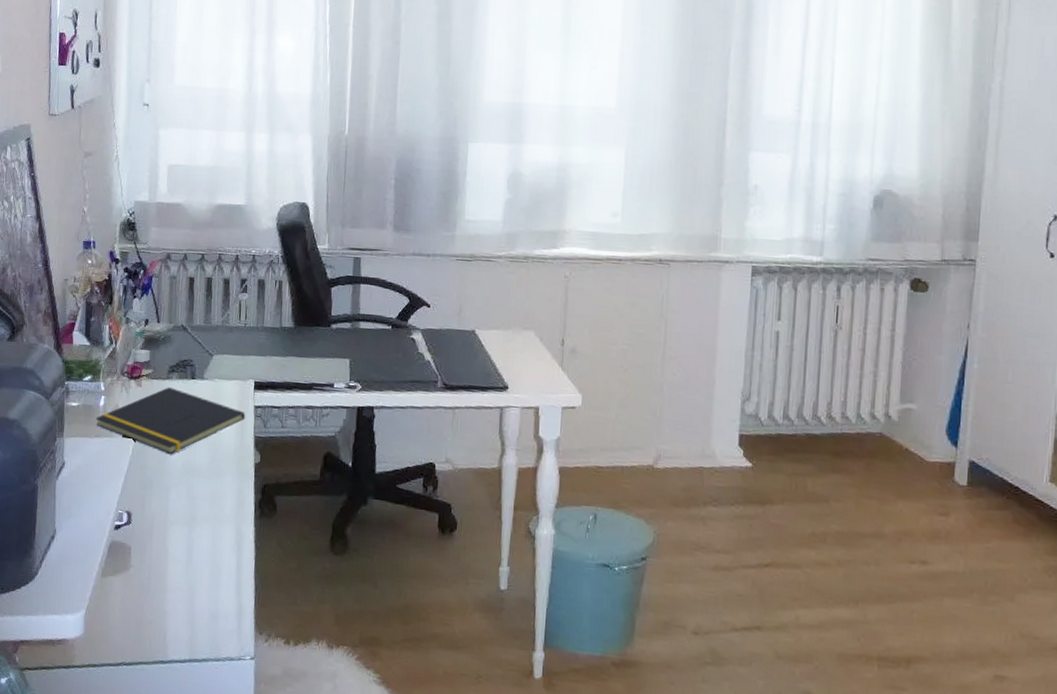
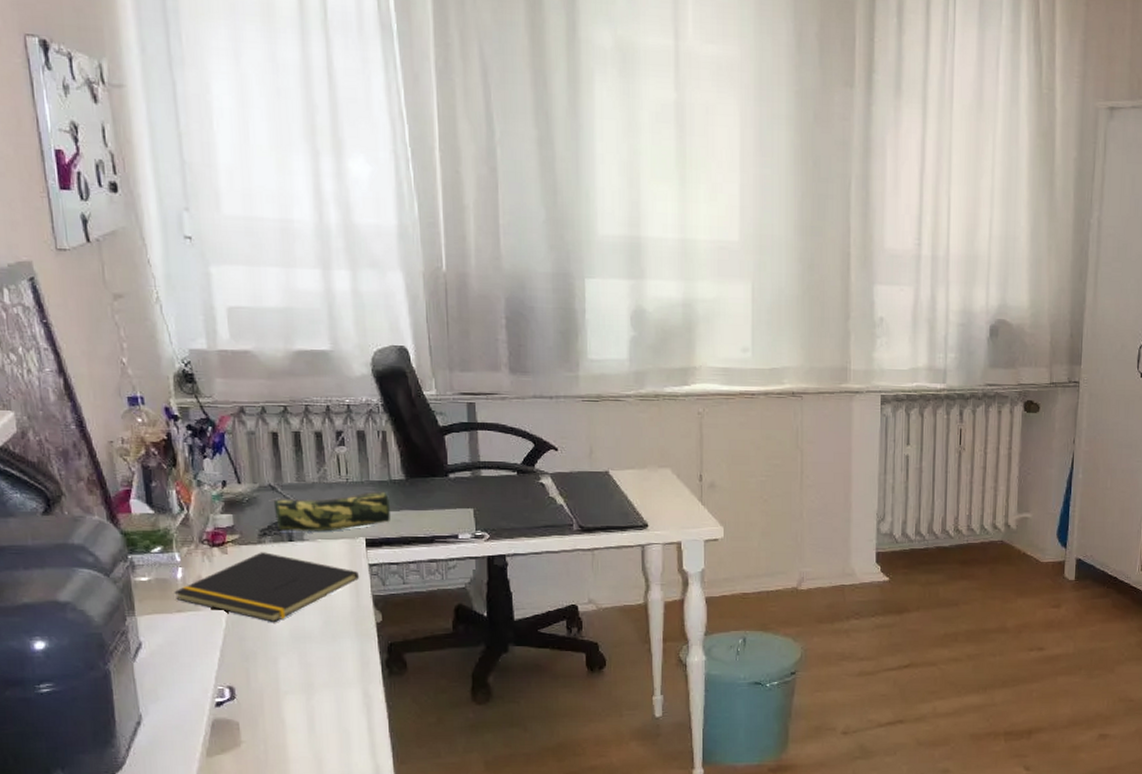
pencil case: none [180,336,279,372] -> present [269,491,391,532]

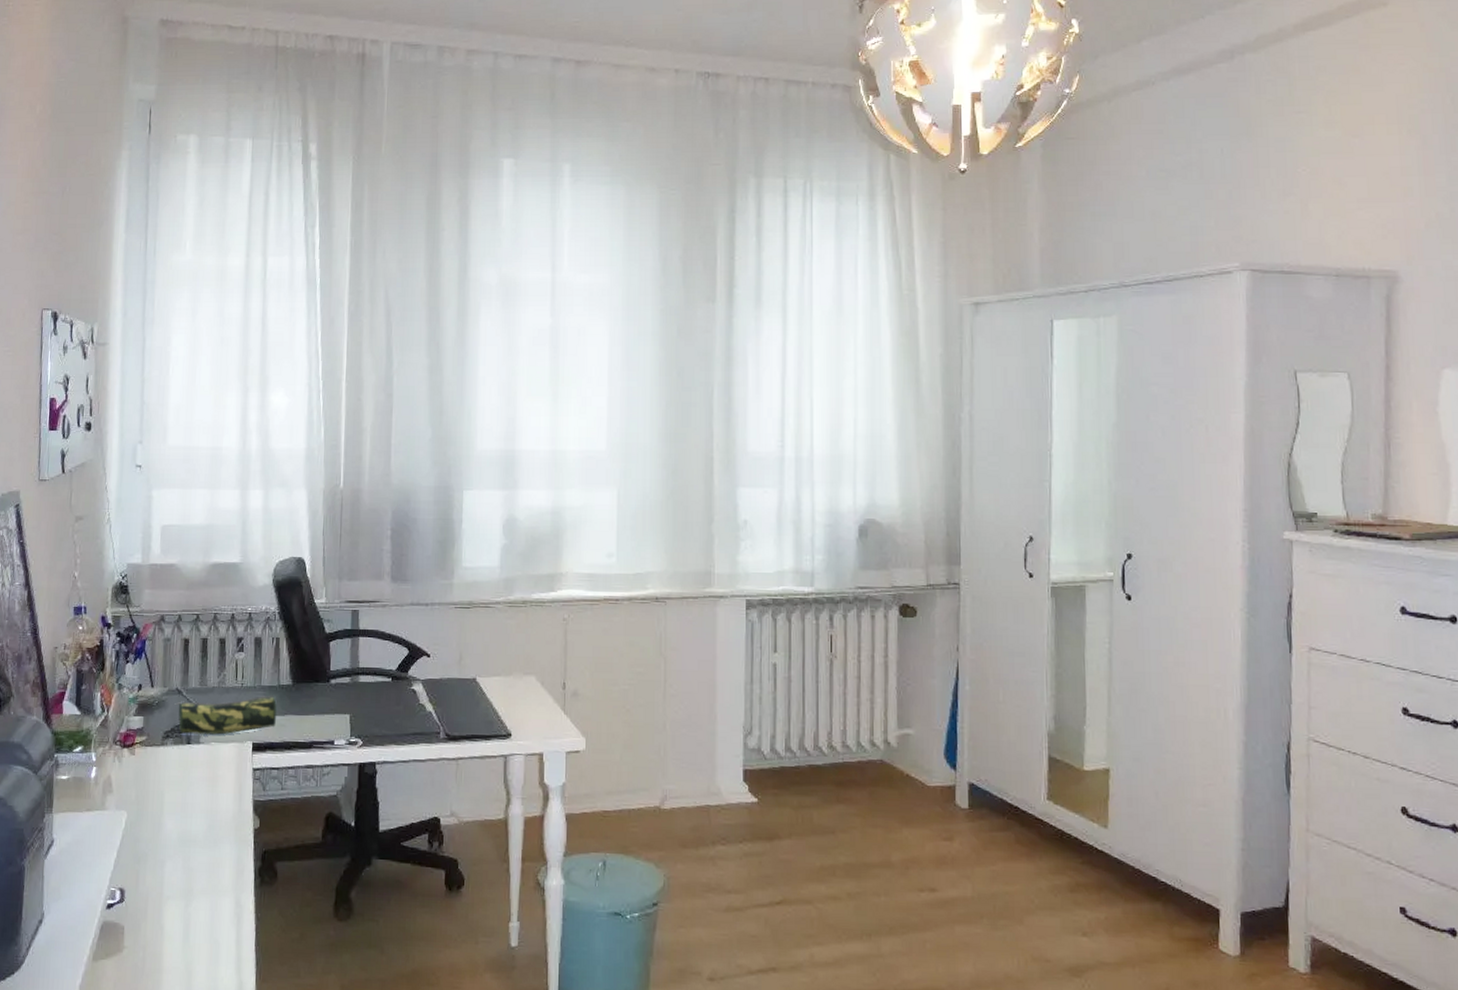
notepad: present [174,552,360,622] -> none [86,754,244,824]

